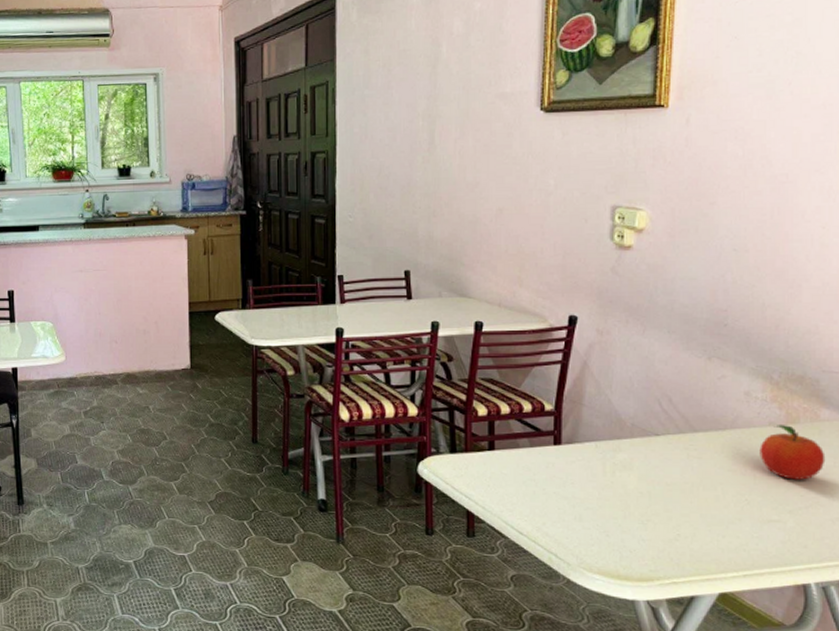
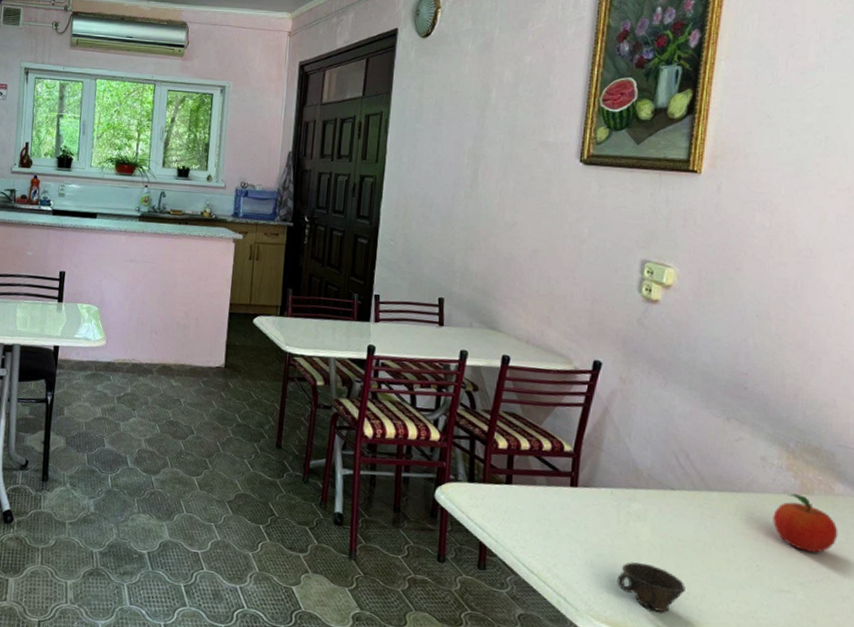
cup: none [607,510,676,556] -> present [617,562,686,613]

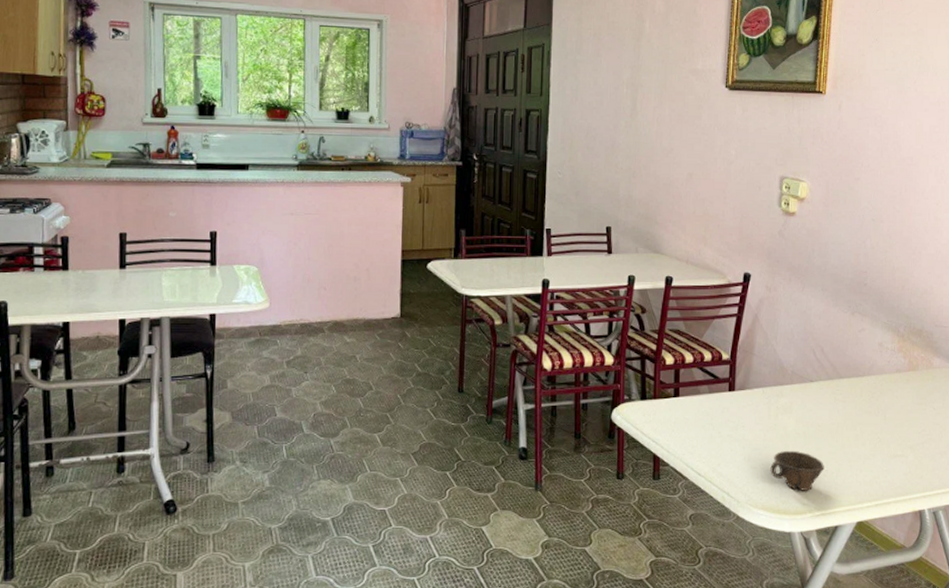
fruit: present [773,494,838,553] -> none [889,372,937,419]

